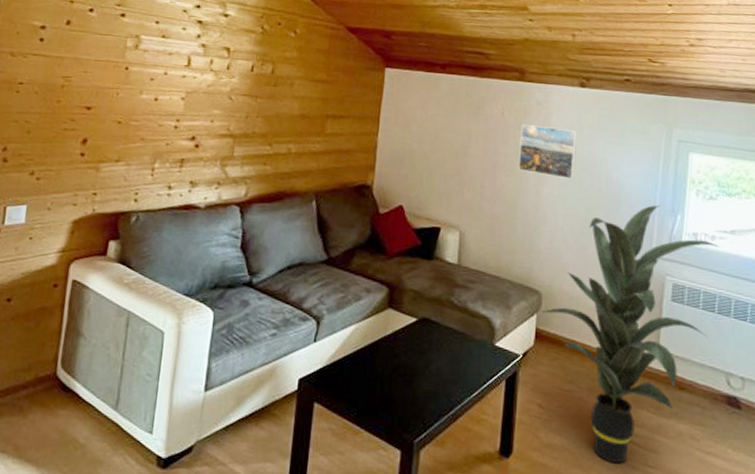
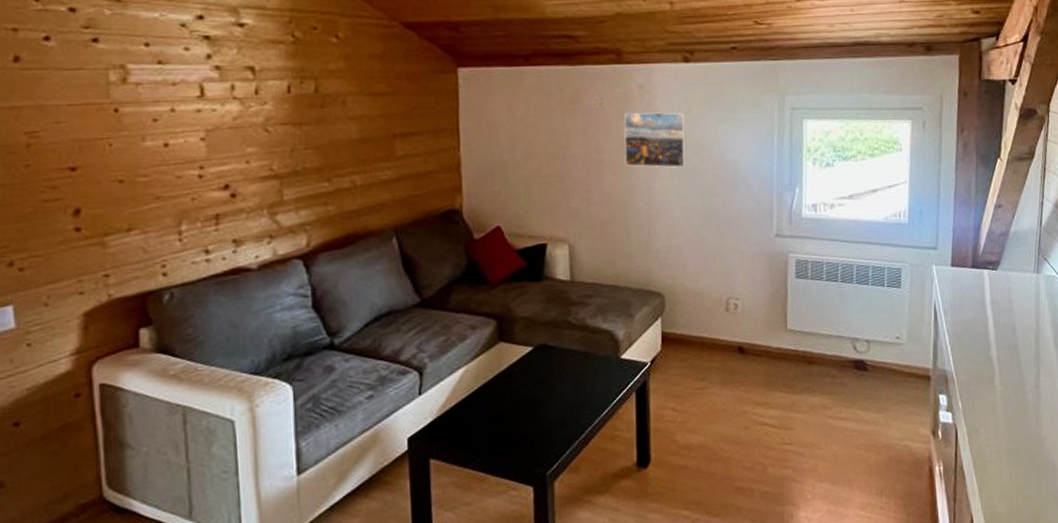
indoor plant: present [542,205,719,464] -> none [666,180,839,449]

